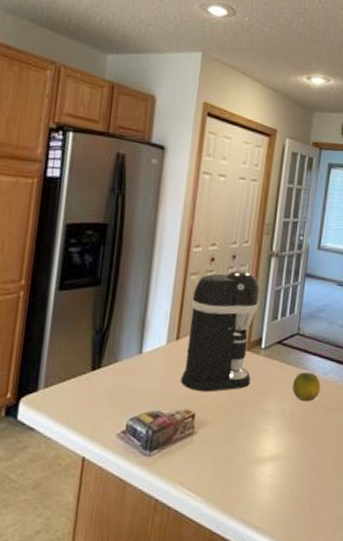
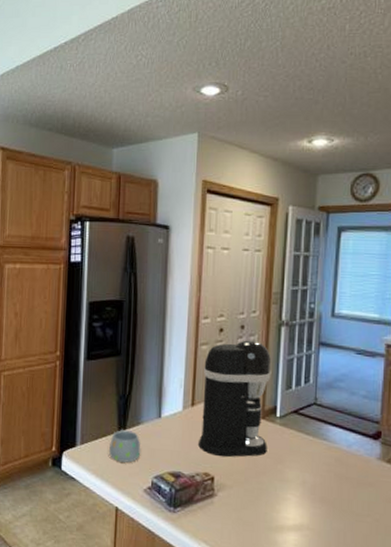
mug: none [79,368,117,405] -> present [109,429,141,463]
fruit: present [292,372,321,402] -> none [313,443,345,474]

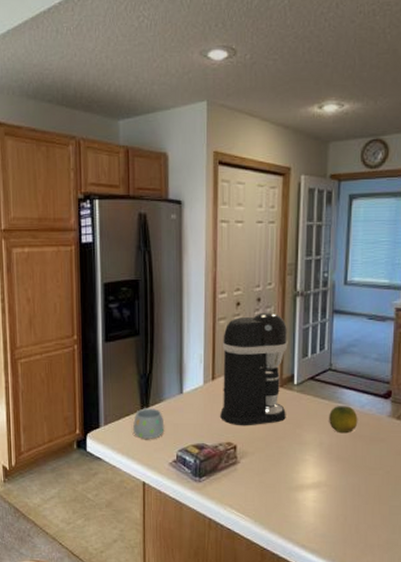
fruit: none [313,443,345,474] -> present [329,406,358,434]

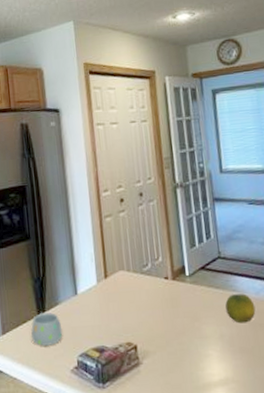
coffee maker: present [220,312,288,426] -> none [111,206,183,324]

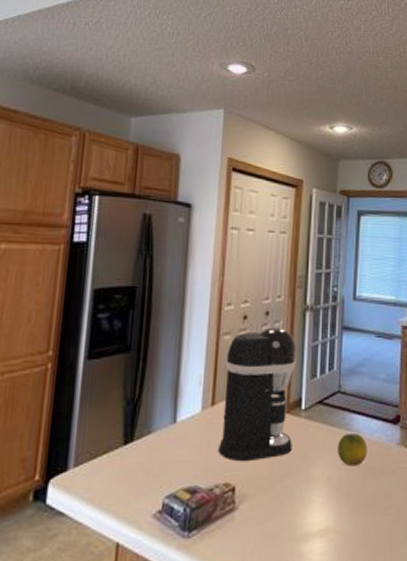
mug: present [31,312,63,346] -> none [111,441,151,484]
coffee maker: none [111,206,183,324] -> present [218,327,297,462]

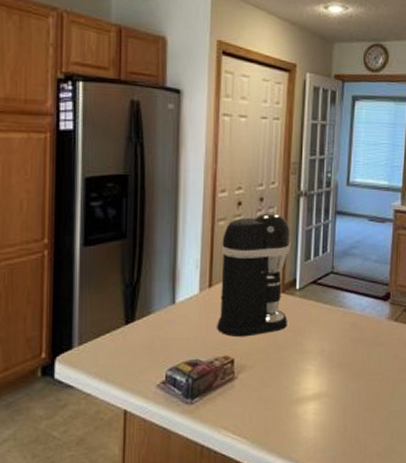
fruit: present [338,433,368,467] -> none [330,310,359,339]

